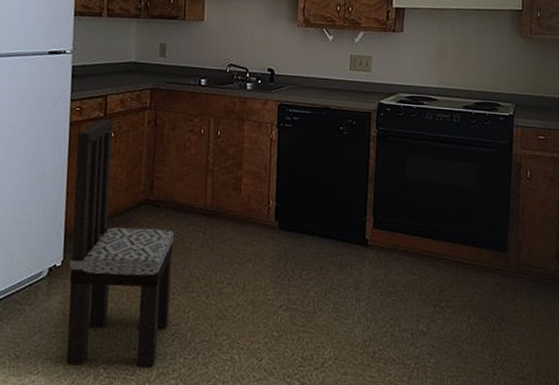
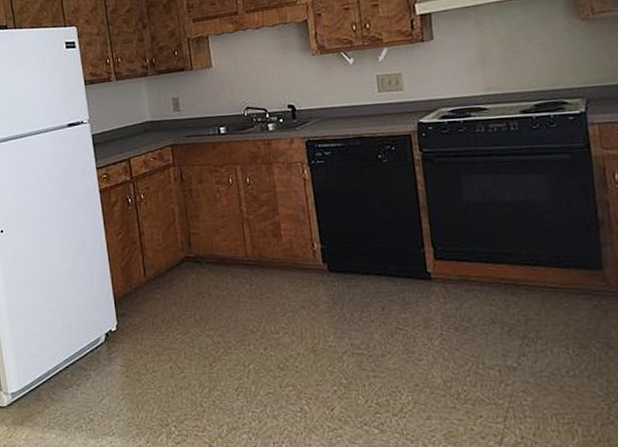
dining chair: present [66,119,174,367] -> none [108,182,231,424]

